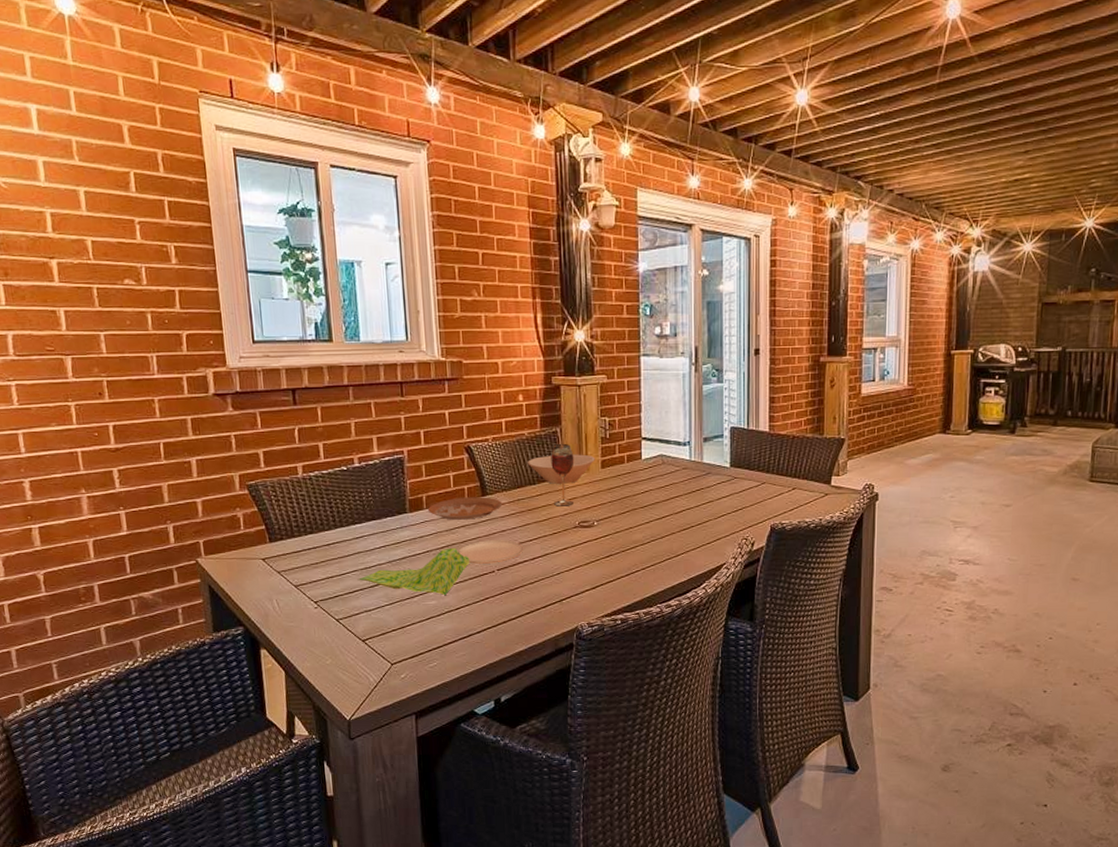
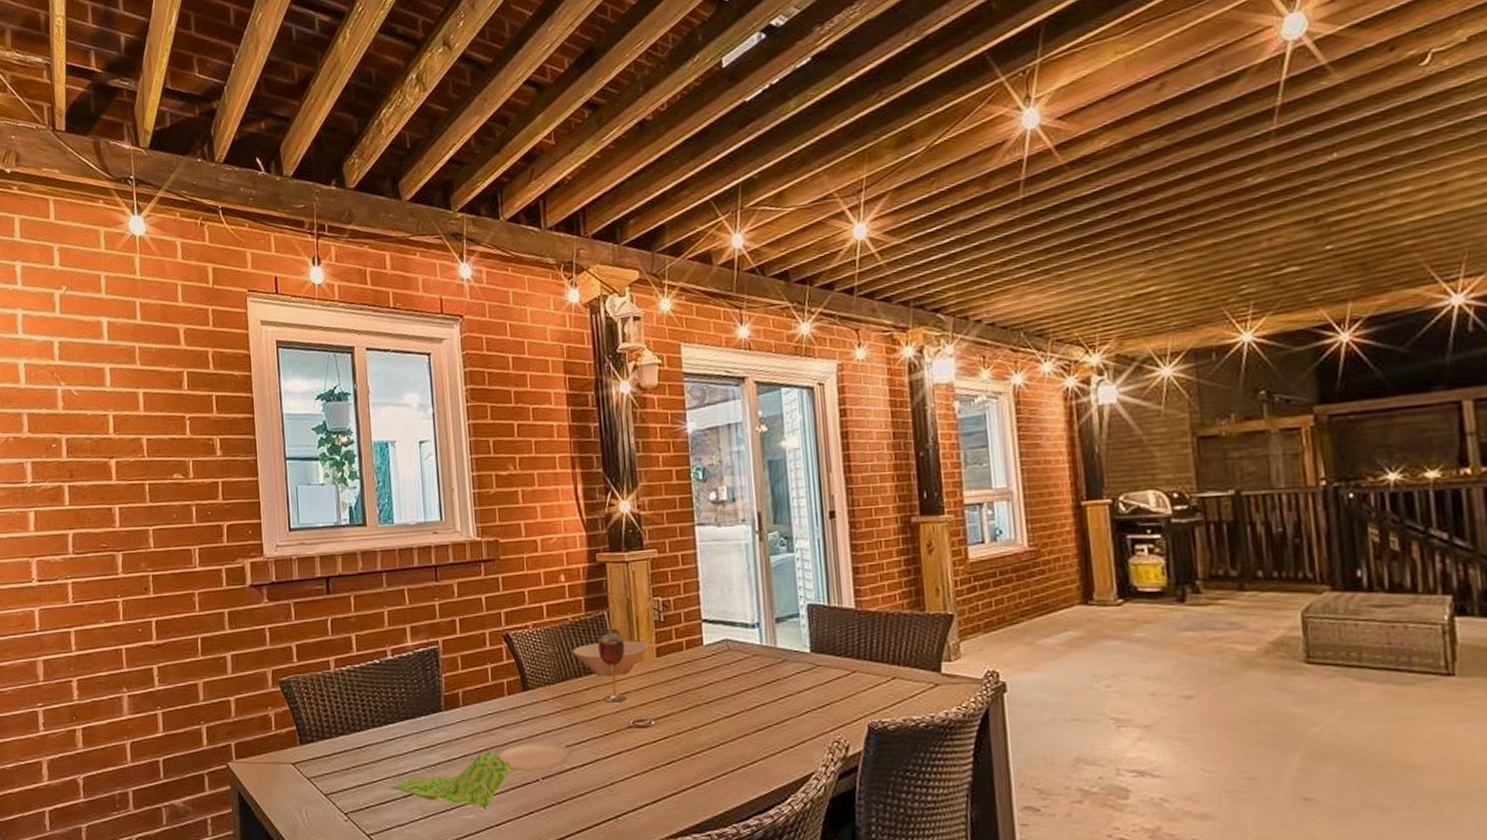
plate: present [428,497,503,520] -> none [465,692,546,719]

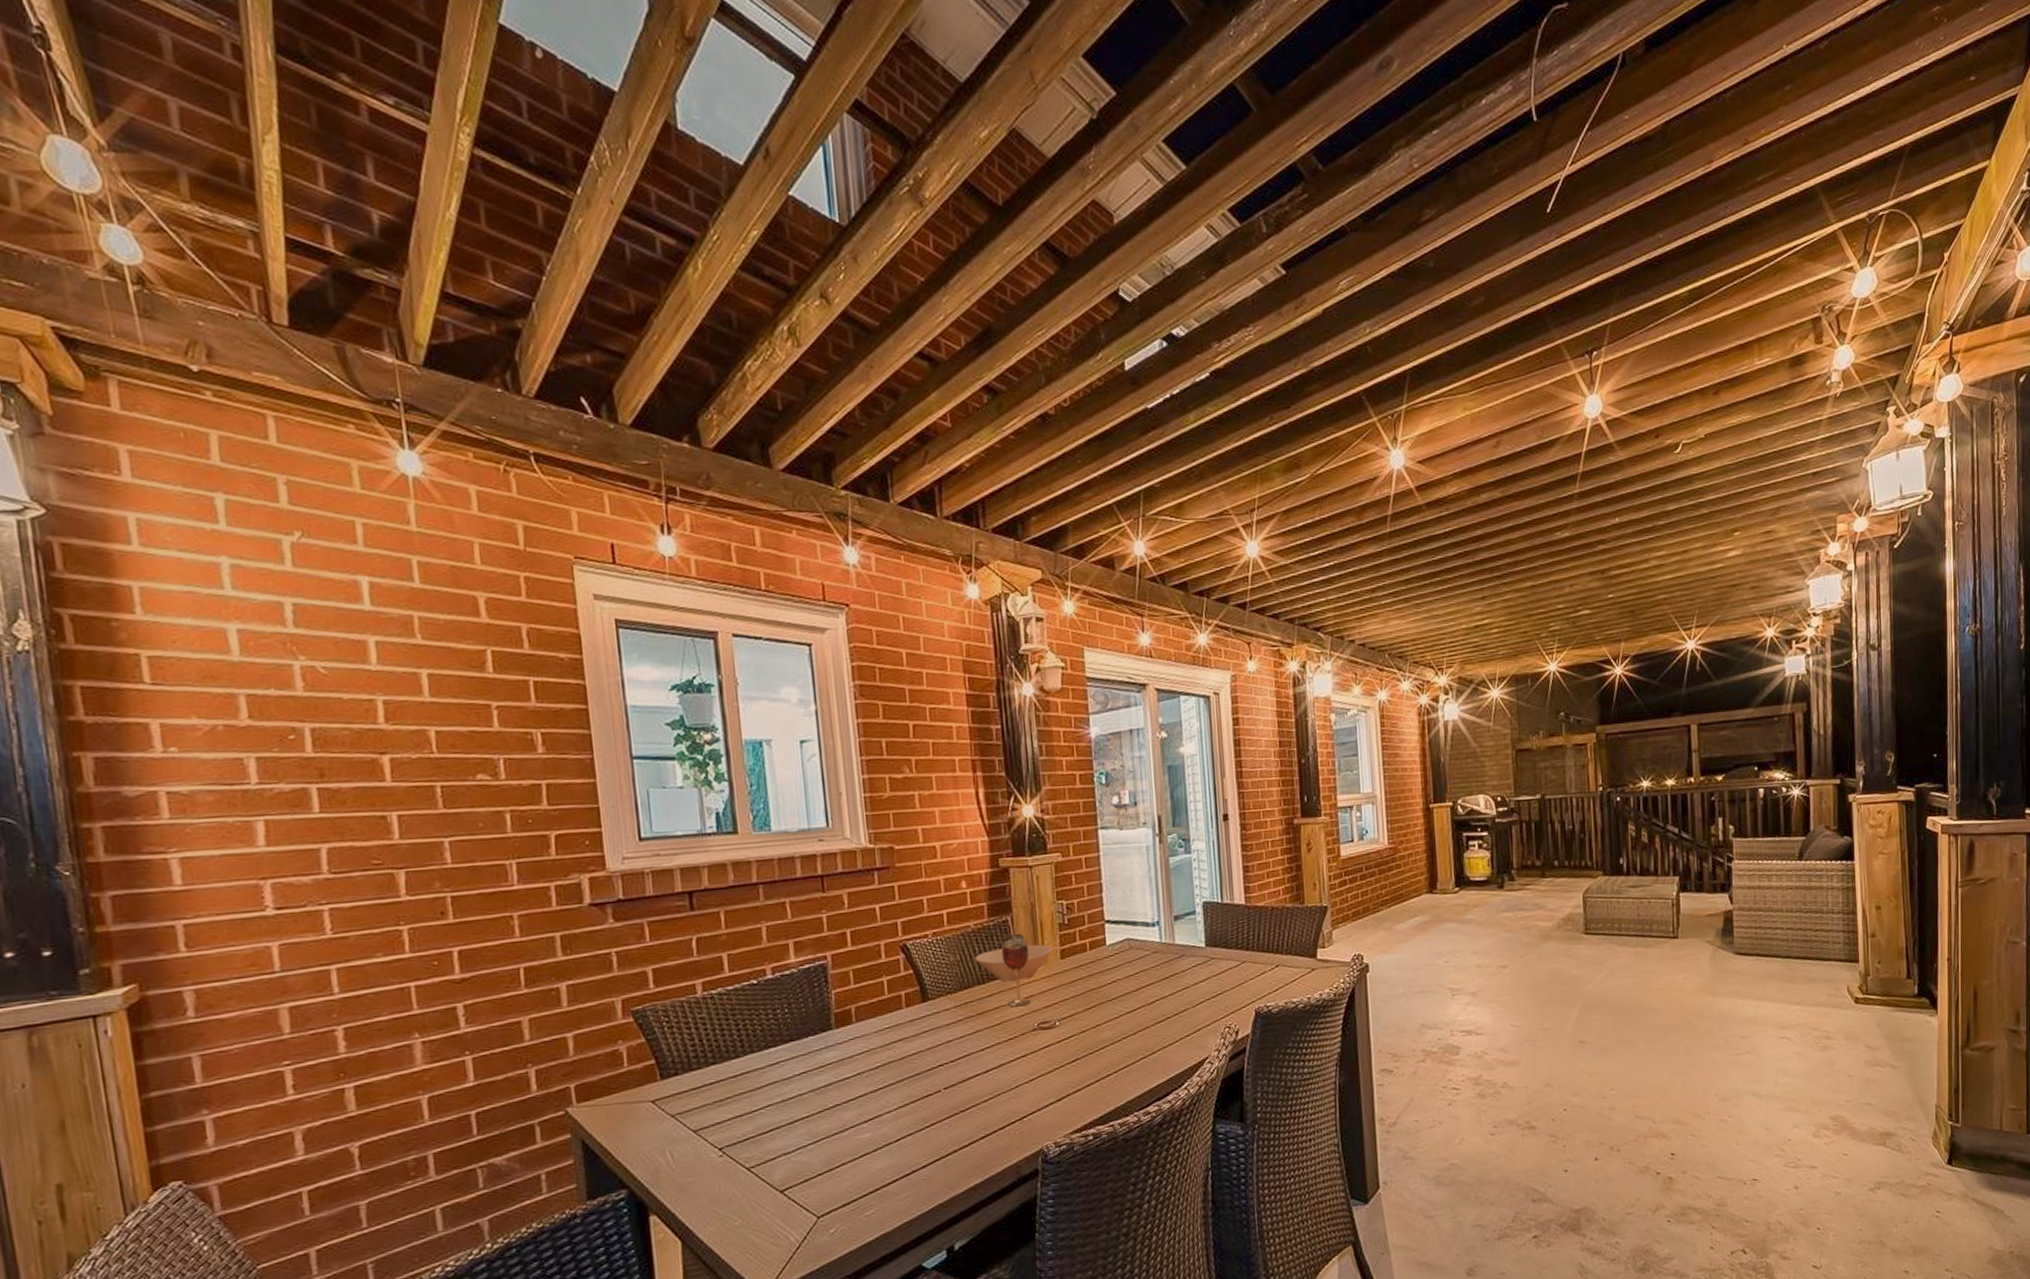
napkin: present [389,752,511,808] -> none [772,1067,911,1125]
plate: present [498,742,572,771] -> none [896,1051,975,1084]

